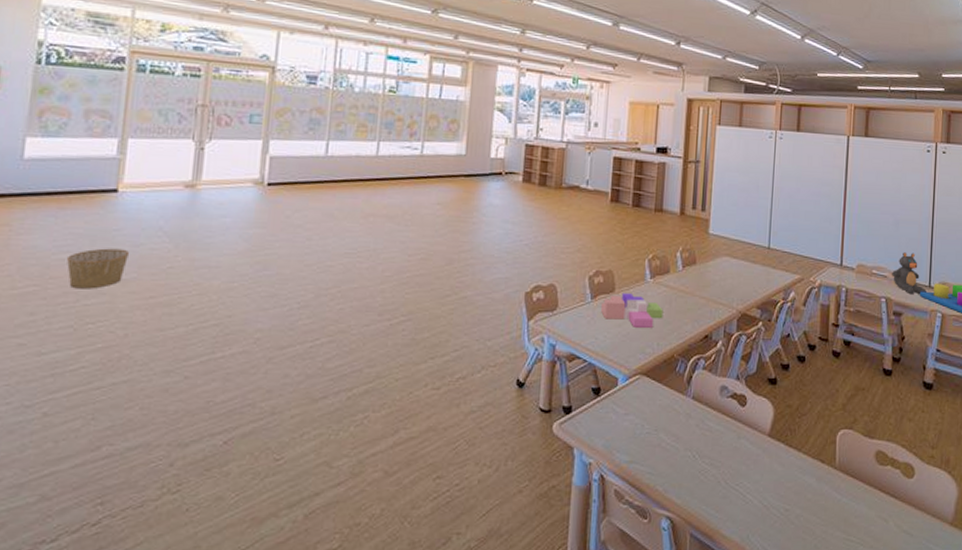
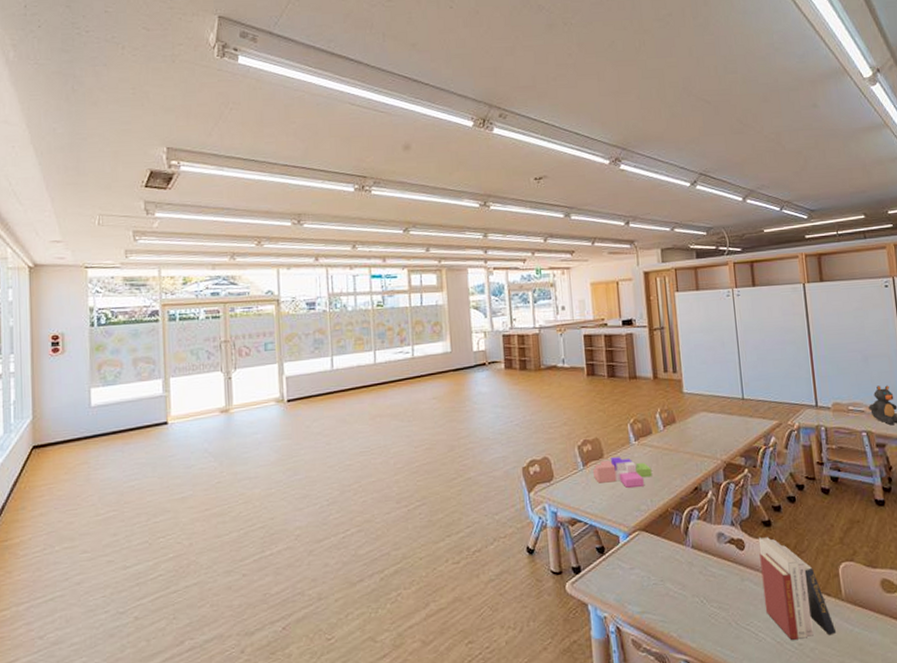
basket: present [67,248,130,289] -> none [136,471,185,510]
books: none [757,394,825,505] -> present [758,536,837,640]

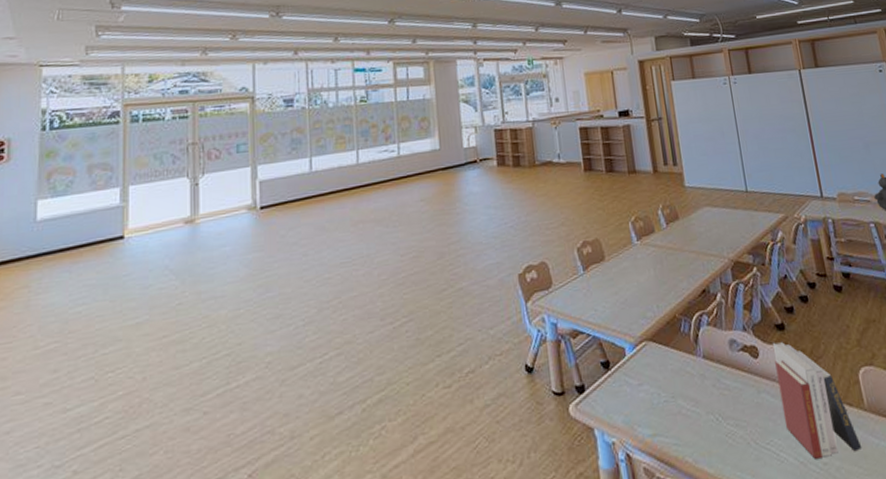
toy blocks: present [593,457,652,488] -> none [594,259,657,293]

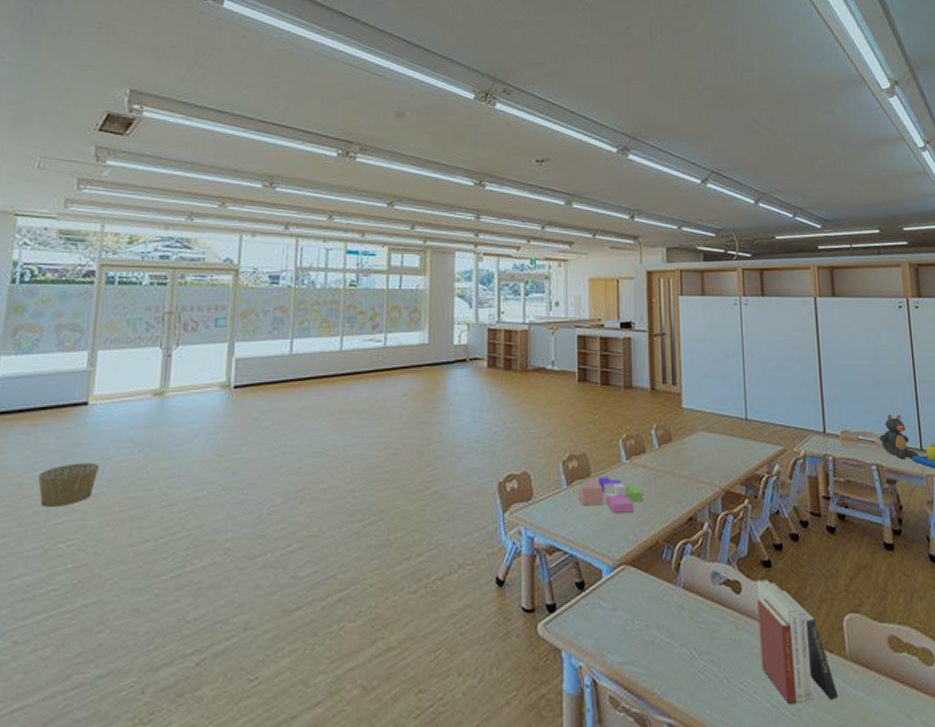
basket: none [84,292,141,340] -> present [38,462,100,507]
toy blocks: none [594,259,657,293] -> present [578,477,643,513]

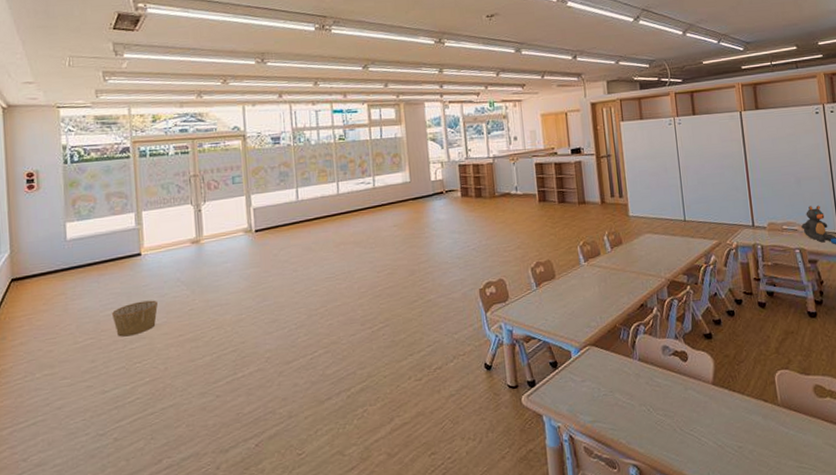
toy blocks: present [578,477,643,513] -> none [546,277,601,306]
books: present [756,578,839,704] -> none [700,348,774,443]

